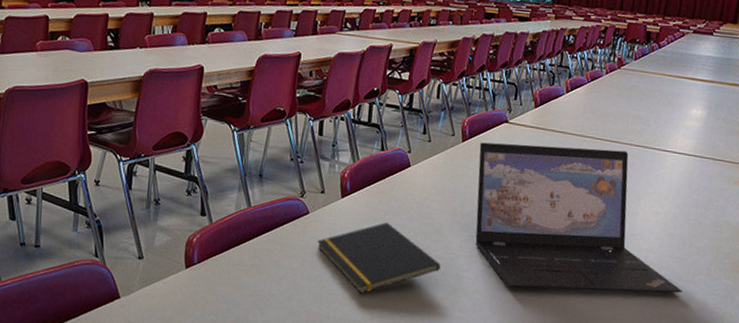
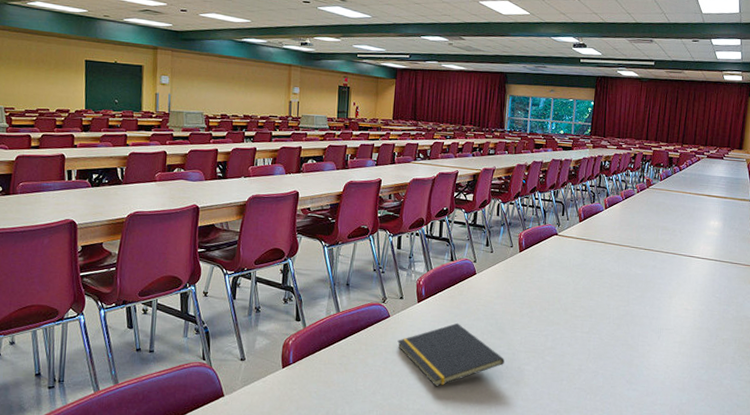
laptop: present [475,142,682,293] -> none [533,252,712,380]

